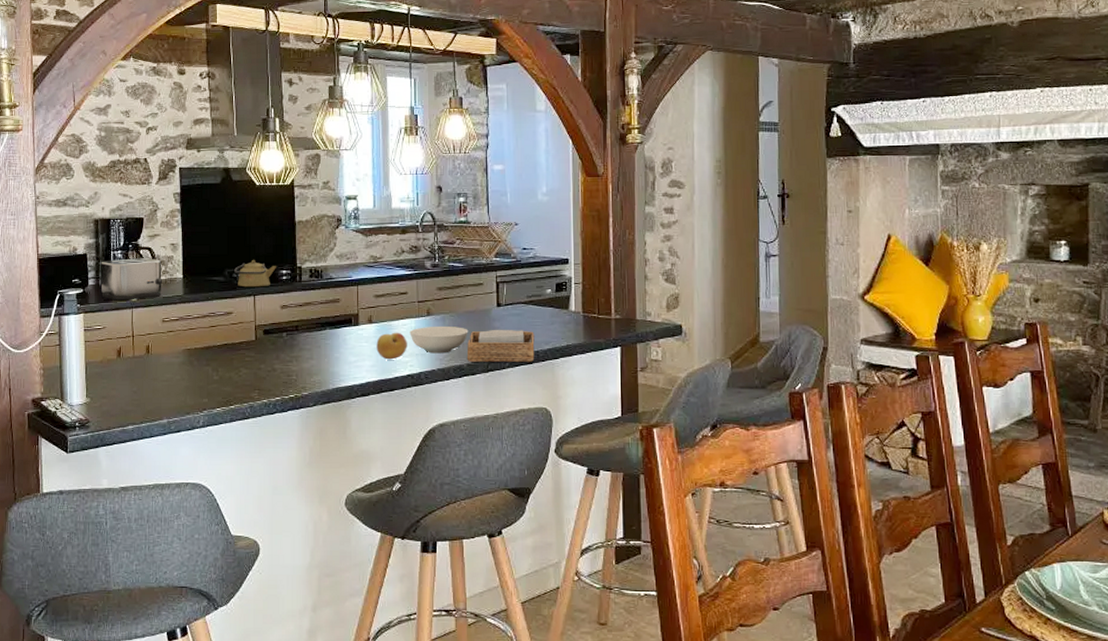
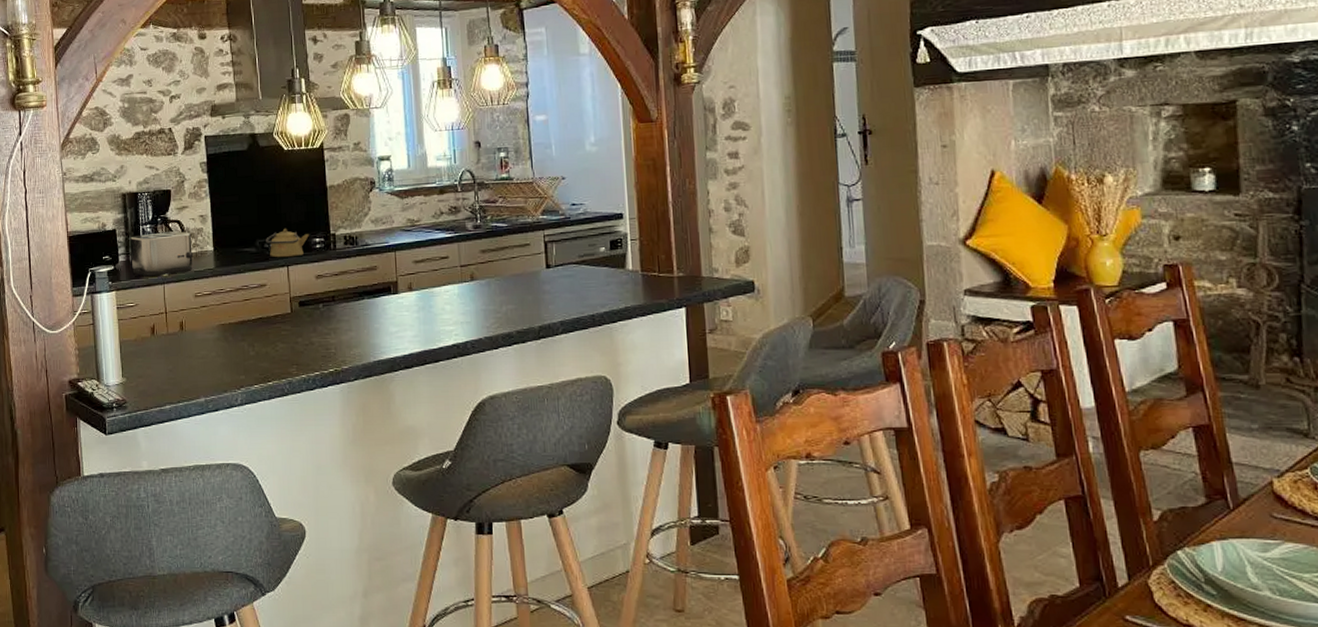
fruit: present [376,332,407,360] -> none [418,299,451,329]
bowl: present [410,325,469,354] -> none [453,290,517,321]
napkin holder: present [466,329,535,363] -> none [515,292,590,329]

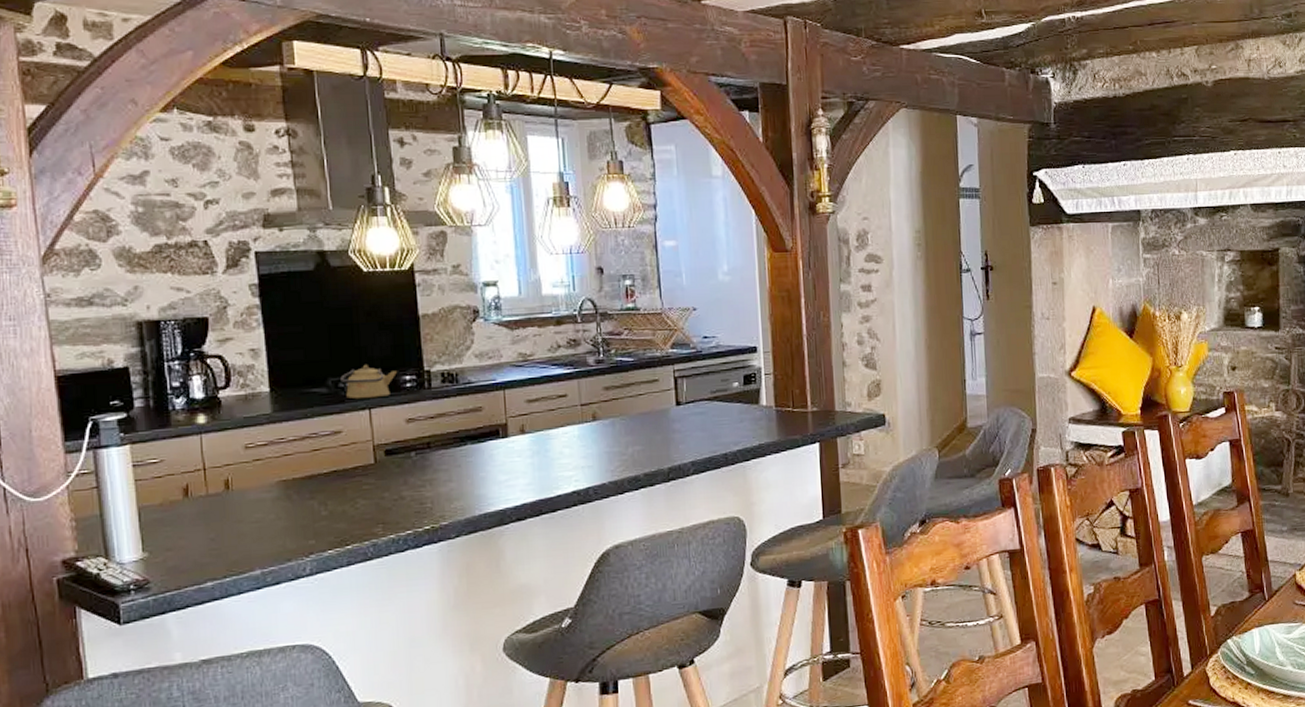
toaster: present [130,231,194,277] -> none [150,368,242,426]

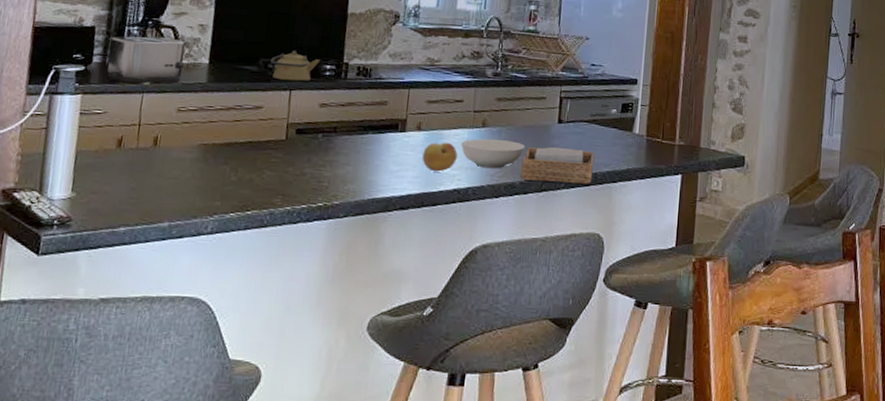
toaster: none [150,368,242,426] -> present [107,36,185,84]
fruit: none [531,442,571,476] -> present [422,142,458,172]
bowl: none [572,431,644,465] -> present [461,138,525,169]
napkin holder: none [643,430,723,472] -> present [520,147,595,185]

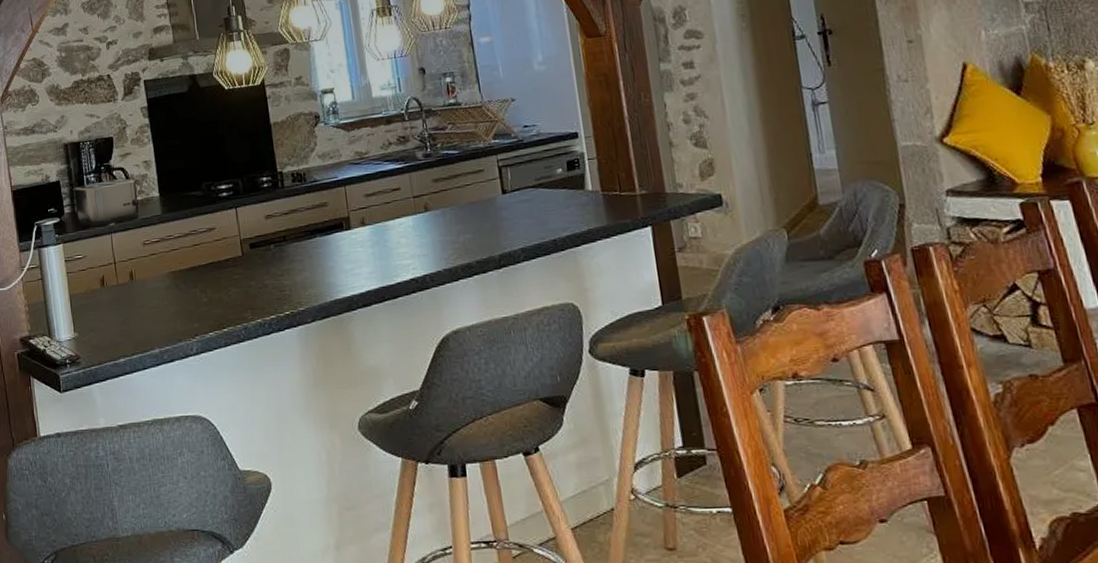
kettle: present [270,50,320,82] -> none [212,168,256,201]
fruit: present [422,142,458,172] -> none [372,232,407,265]
bowl: present [461,138,525,169] -> none [408,220,474,253]
napkin holder: present [520,147,595,185] -> none [473,217,553,259]

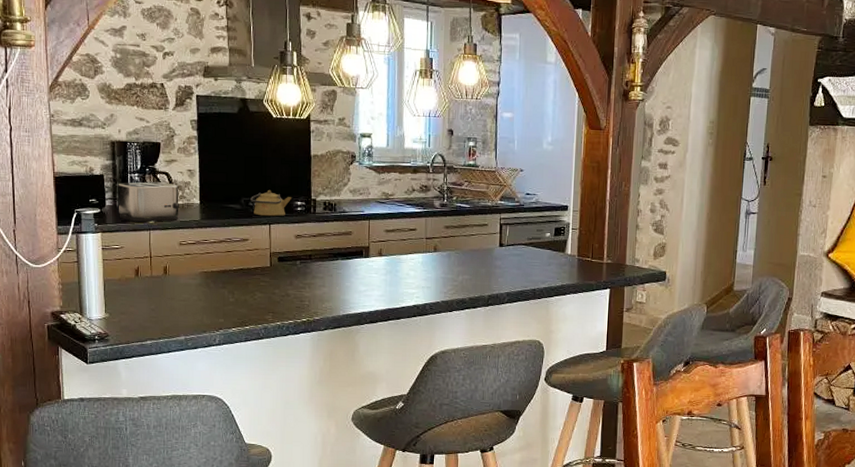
kettle: none [212,168,256,201] -> present [250,189,291,217]

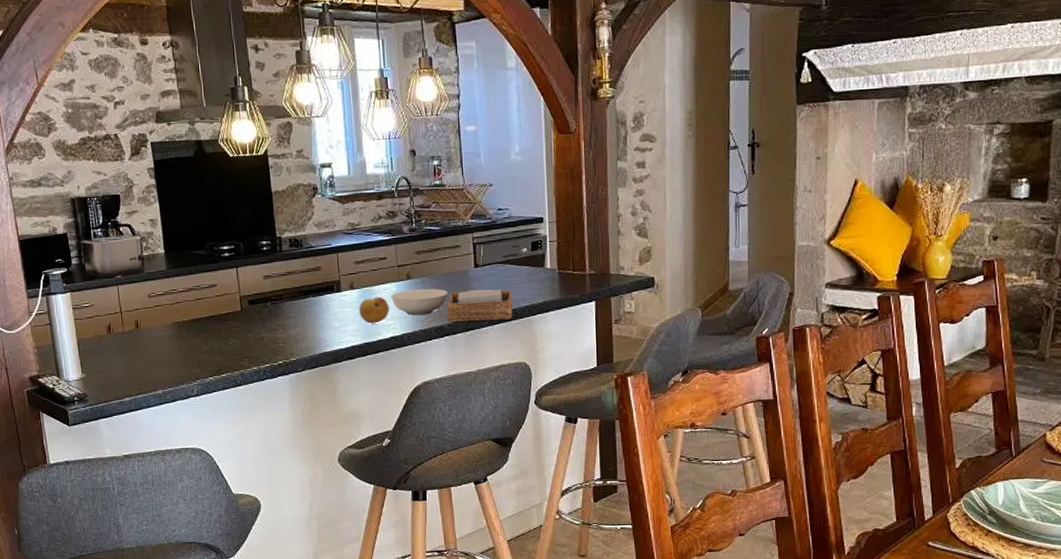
kettle: present [250,189,291,217] -> none [215,231,256,260]
fruit: none [385,265,415,291] -> present [359,296,389,324]
bowl: none [417,261,472,287] -> present [391,288,448,316]
napkin holder: none [469,267,533,300] -> present [447,289,513,322]

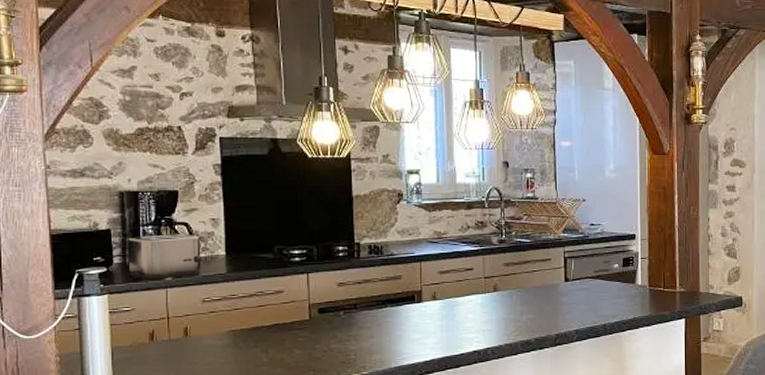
fruit: present [359,296,389,324] -> none [441,308,473,337]
bowl: present [391,288,448,316] -> none [476,301,536,329]
napkin holder: present [447,289,513,322] -> none [534,303,602,337]

